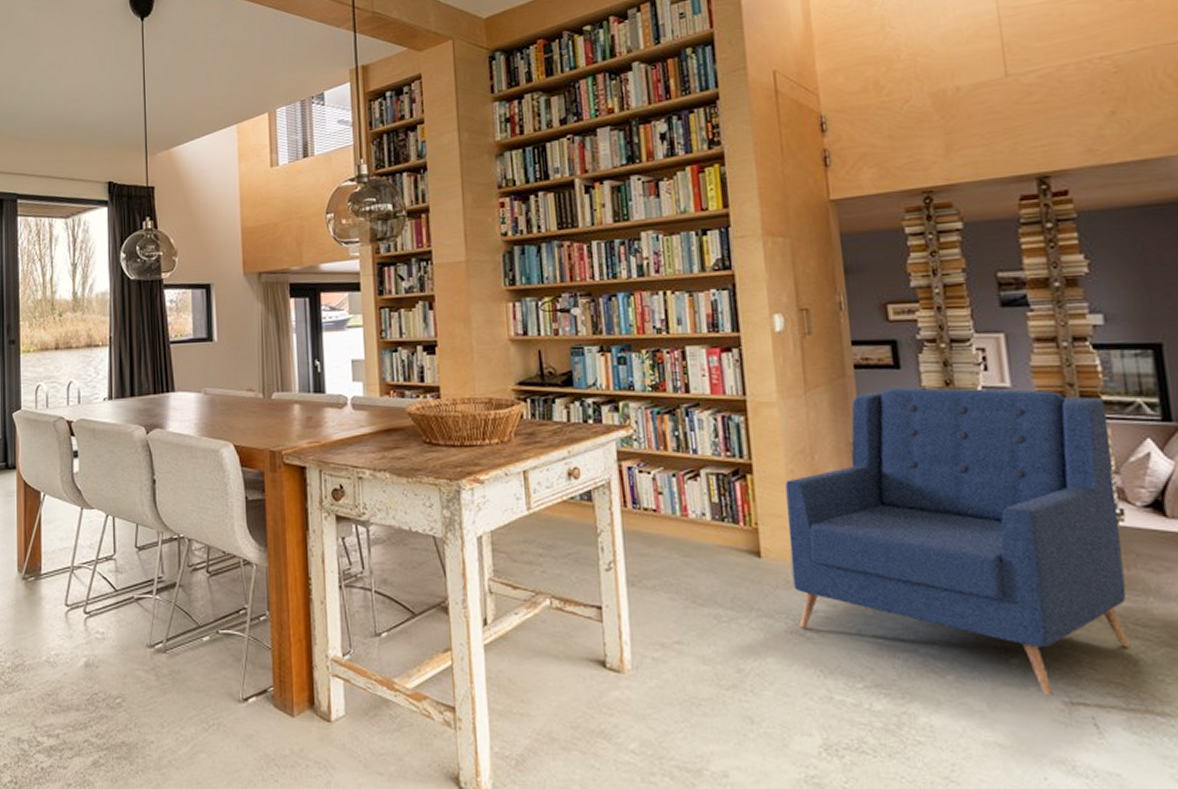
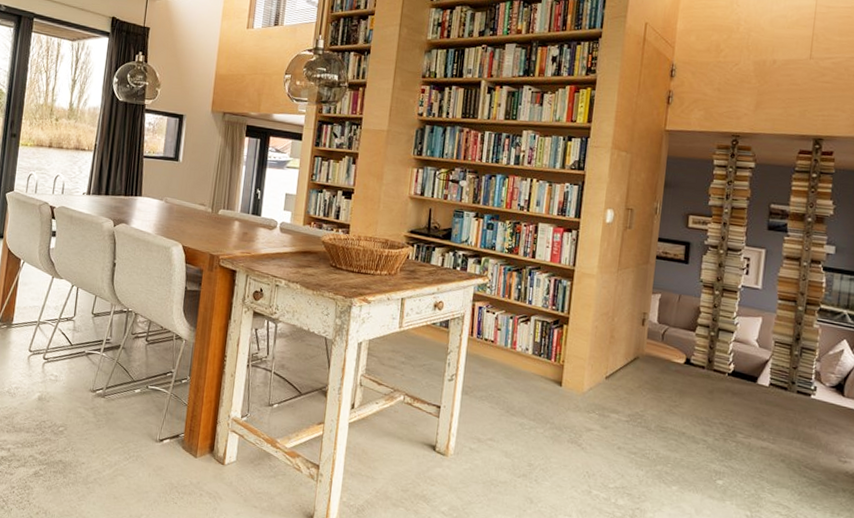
armchair: present [785,387,1130,696] -> none [578,277,822,509]

